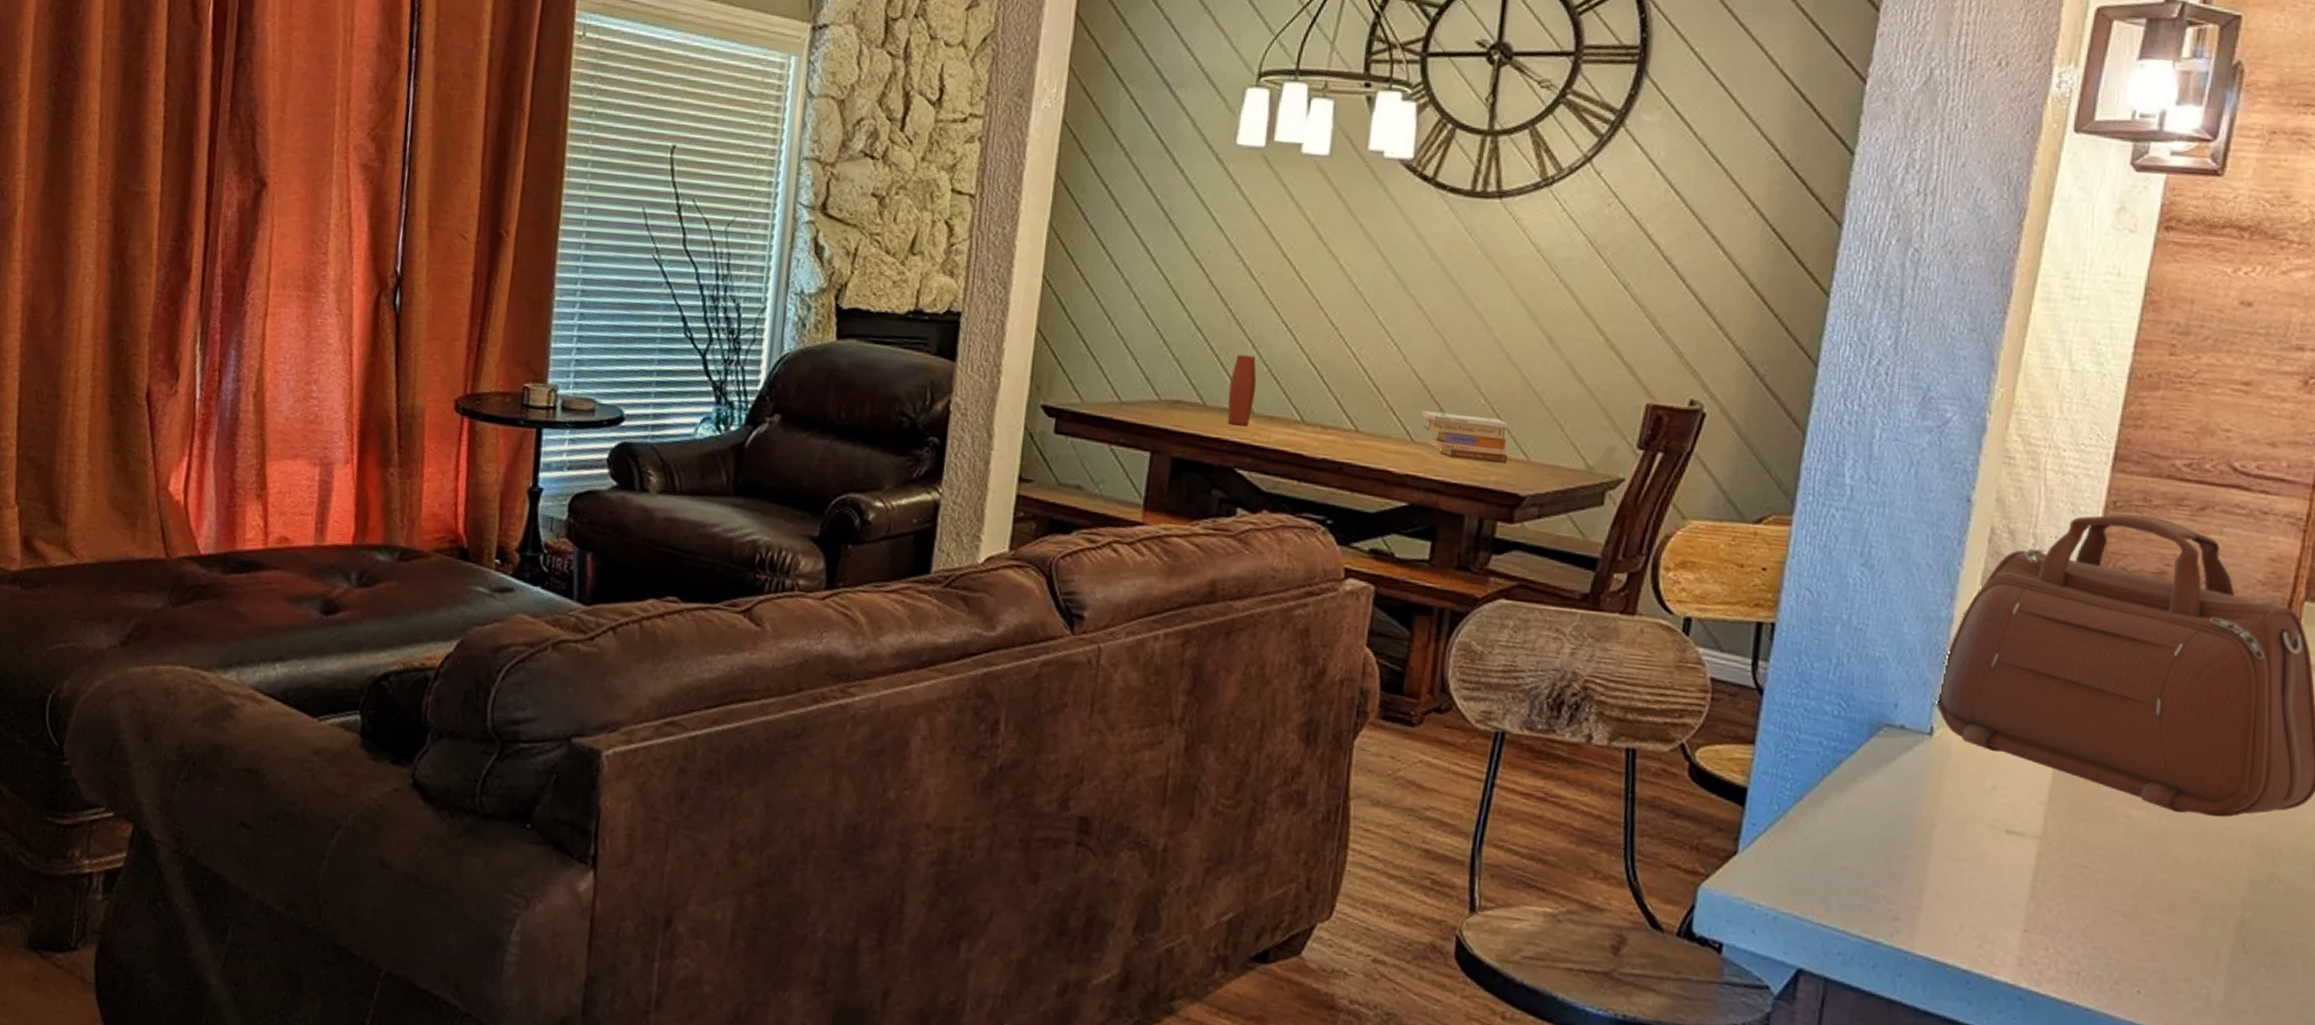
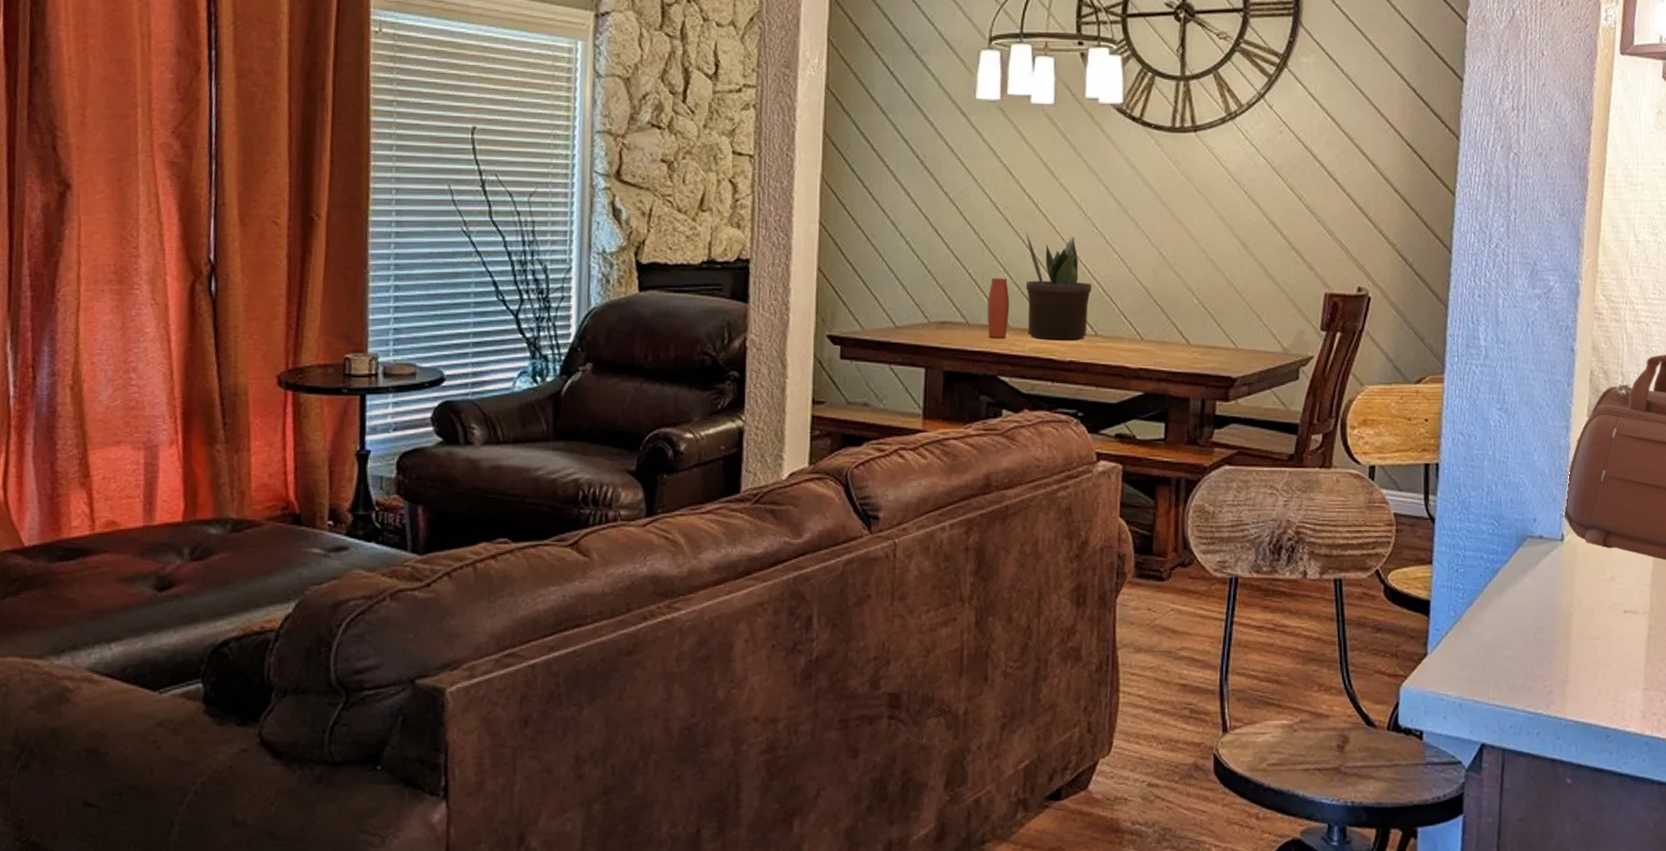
planter: none [1274,304,1357,436] -> present [1025,232,1092,341]
books: present [1421,411,1508,463] -> none [1148,314,1219,352]

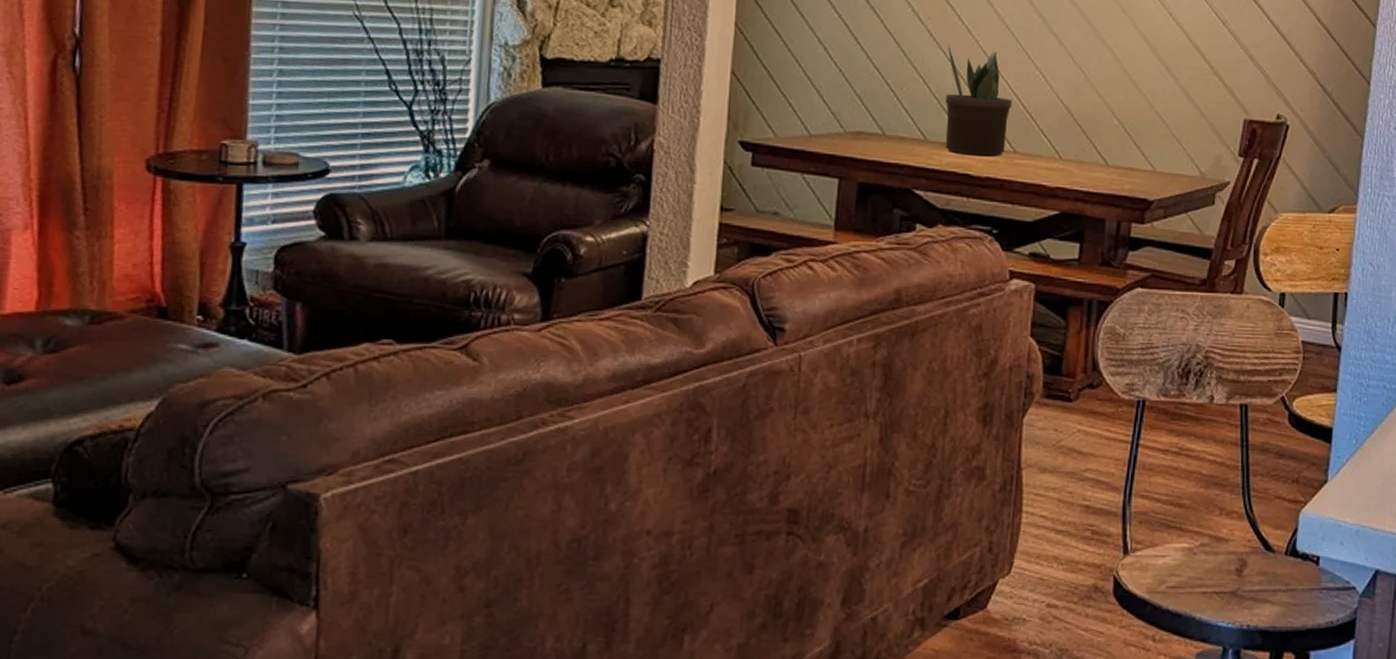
vase: present [987,277,1010,339] -> none [904,89,928,152]

